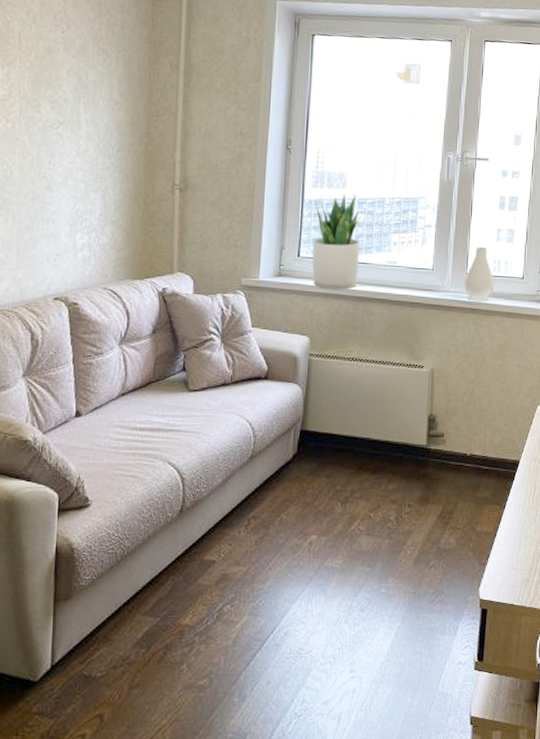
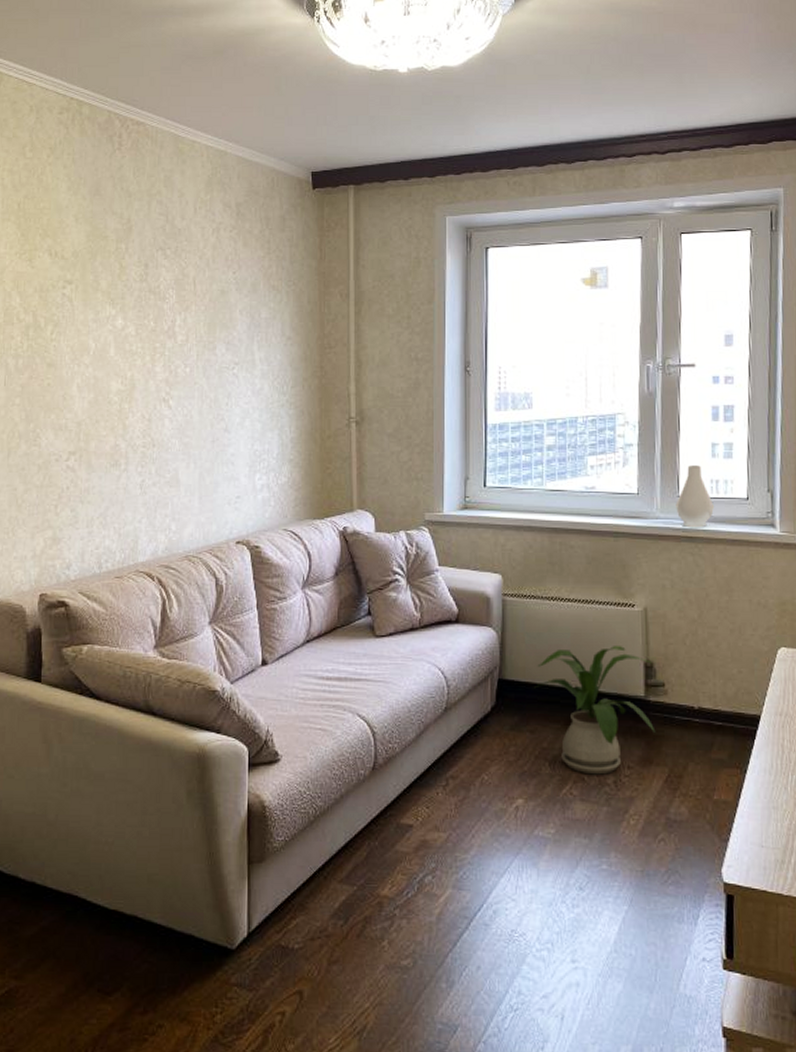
planter: present [312,194,361,291] -> none [499,415,552,522]
house plant: none [330,402,435,513] -> present [531,646,656,775]

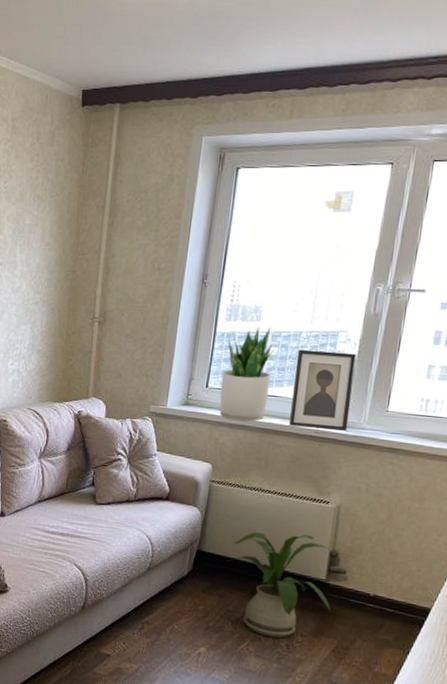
planter: none [499,415,552,522] -> present [219,327,274,422]
picture frame: none [576,436,641,524] -> present [289,349,356,431]
vase: present [676,465,714,528] -> none [382,384,421,442]

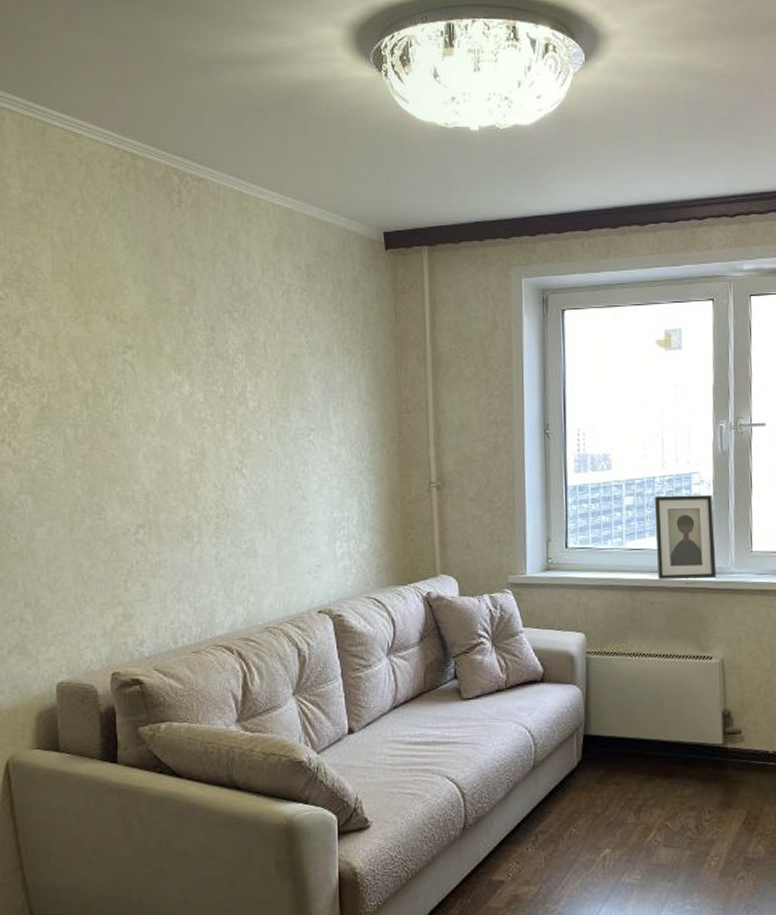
planter: present [219,327,274,422] -> none [580,476,632,581]
house plant: present [225,532,337,638] -> none [616,697,734,821]

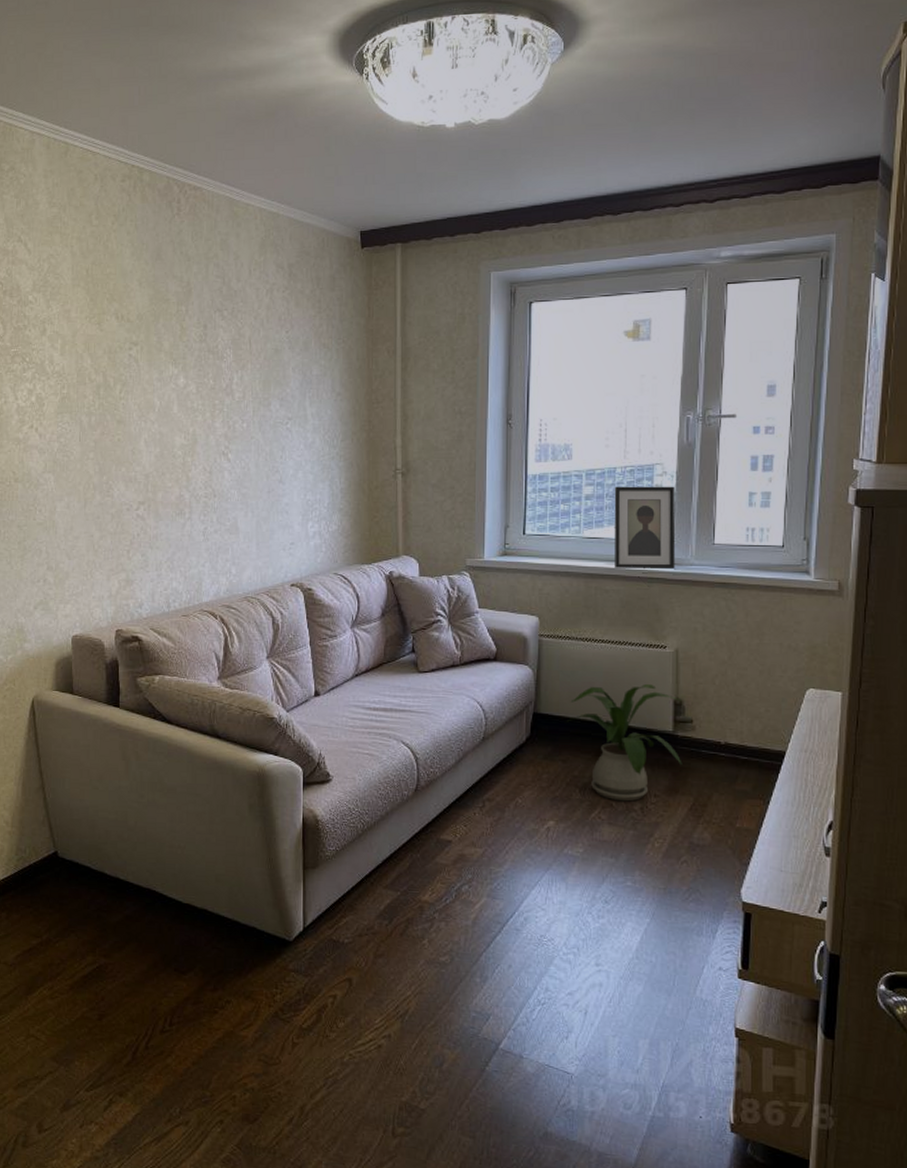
house plant: none [616,697,734,821] -> present [564,684,682,802]

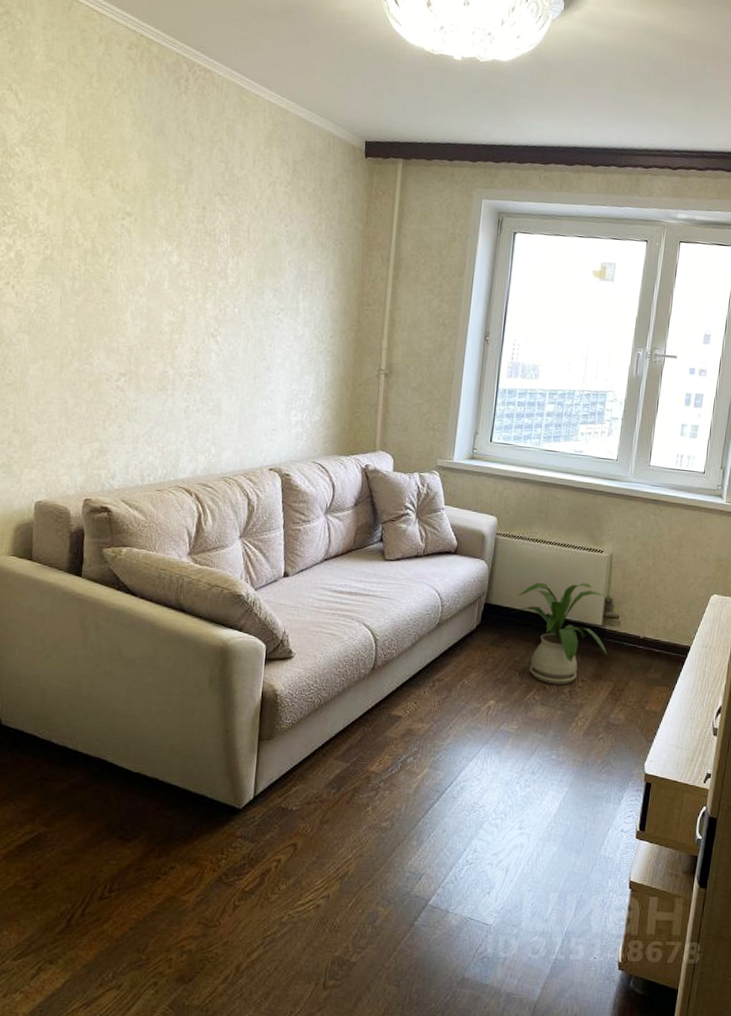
picture frame: present [614,486,676,570] -> none [566,407,622,484]

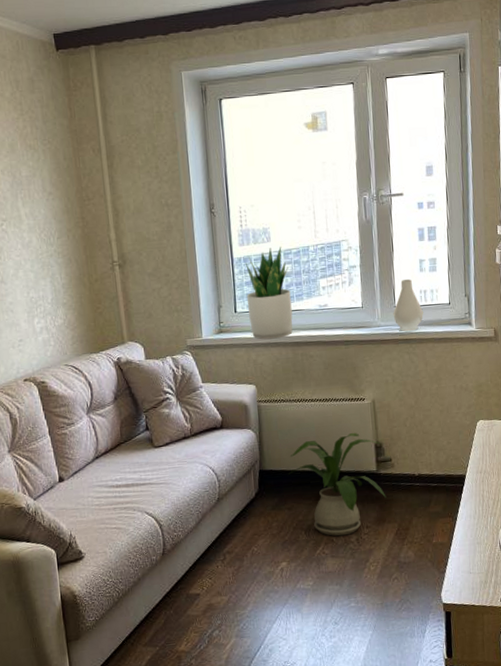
planter: none [503,385,551,476] -> present [246,247,293,340]
vase: none [646,441,677,494] -> present [393,279,423,332]

